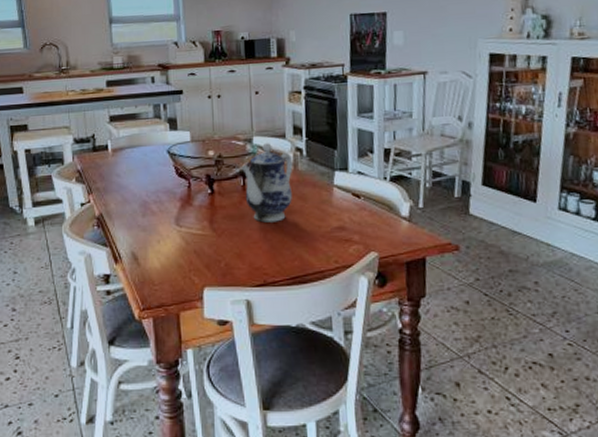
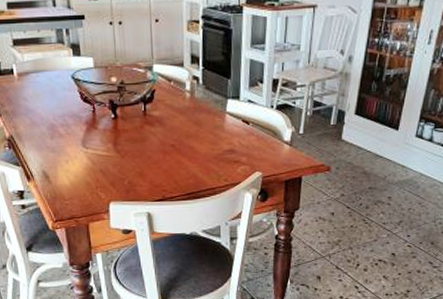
teapot: present [241,143,293,223] -> none [142,71,190,145]

